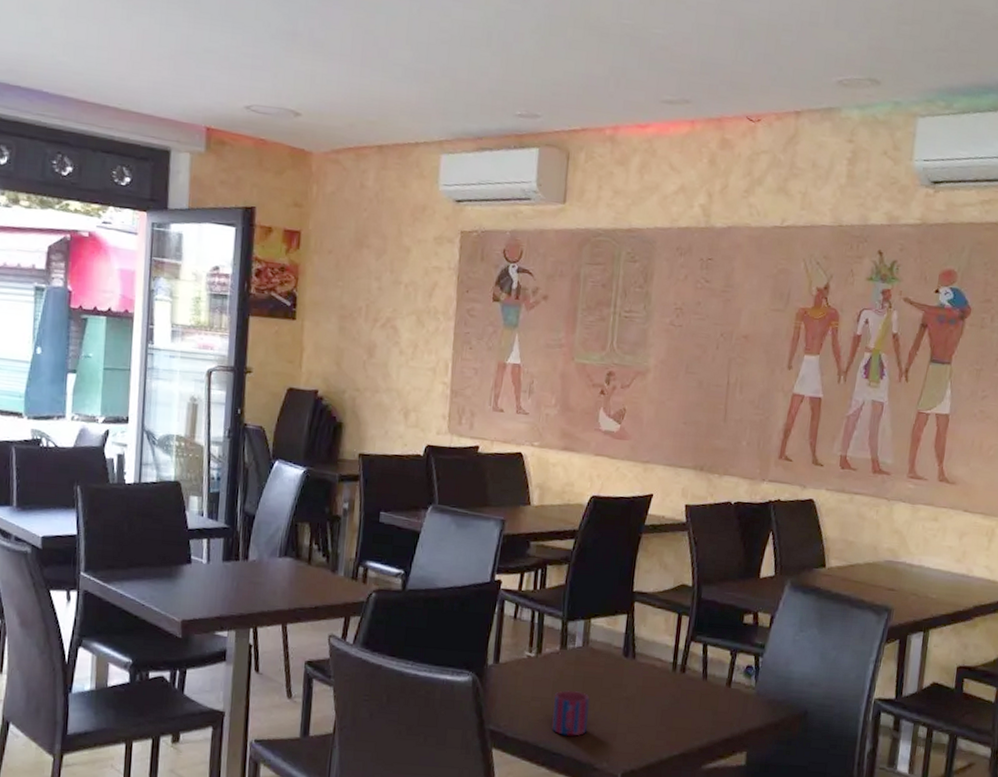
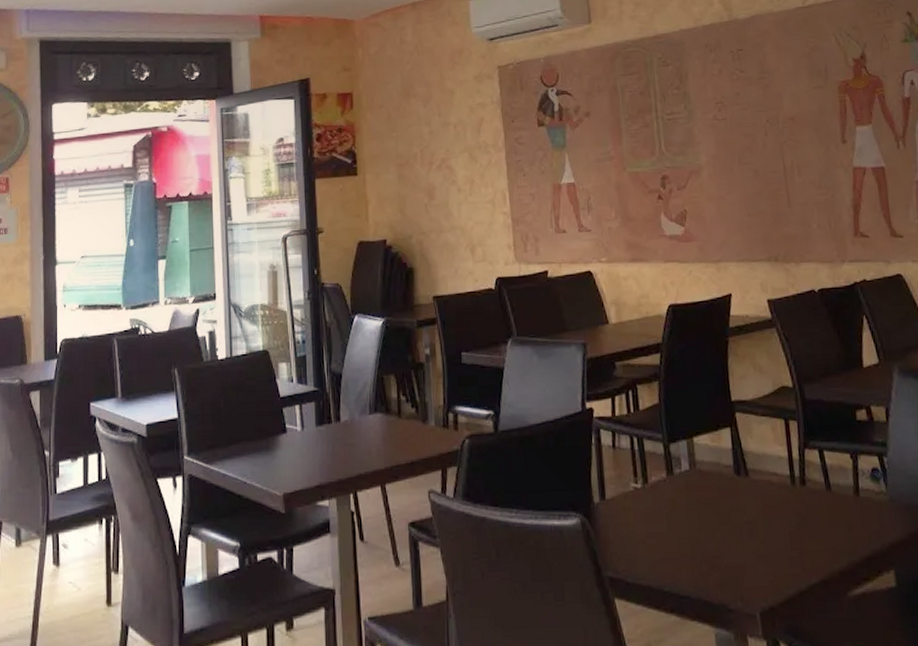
mug: present [552,690,590,737] -> none [669,520,713,574]

